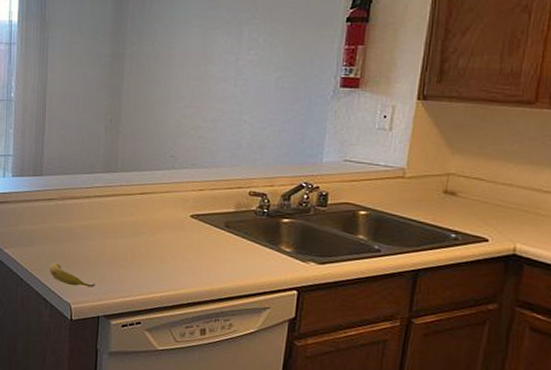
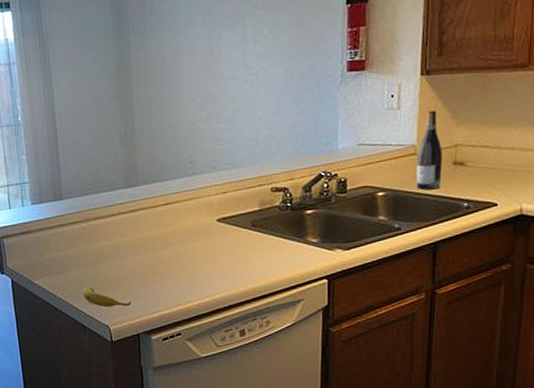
wine bottle: none [402,135,434,216] -> present [416,110,443,190]

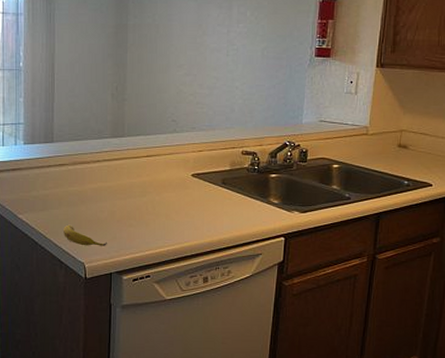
wine bottle: present [416,110,443,190] -> none [367,98,390,167]

